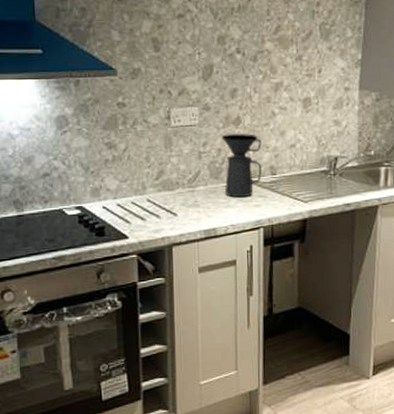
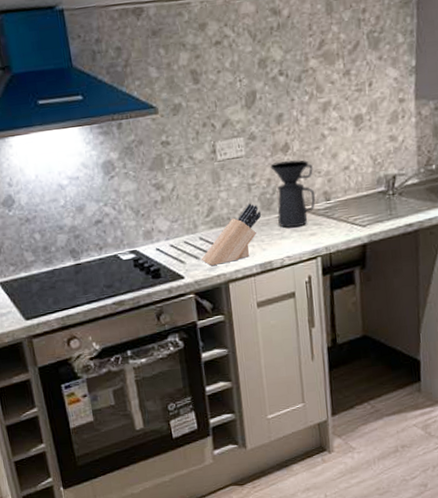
knife block: none [146,170,210,228] -> present [201,203,262,265]

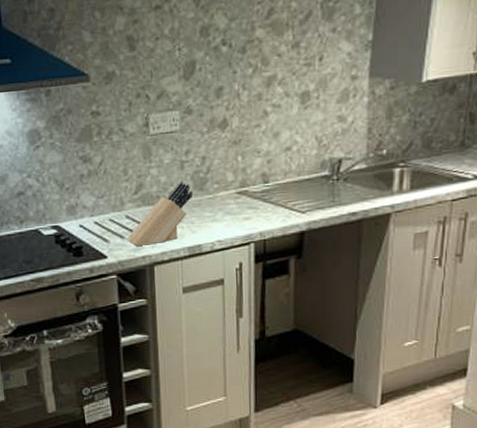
coffee maker: present [270,160,316,228] -> none [206,137,253,211]

